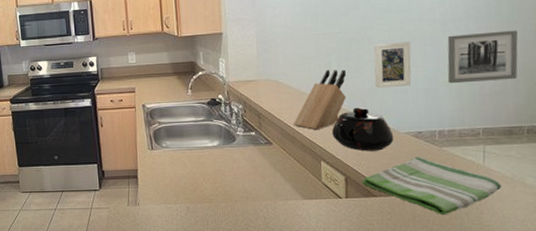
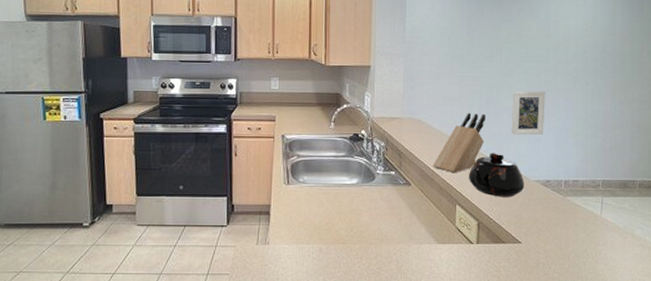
dish towel: present [362,156,501,216] -> none [493,204,615,264]
wall art: present [447,30,519,84] -> none [575,89,637,136]

